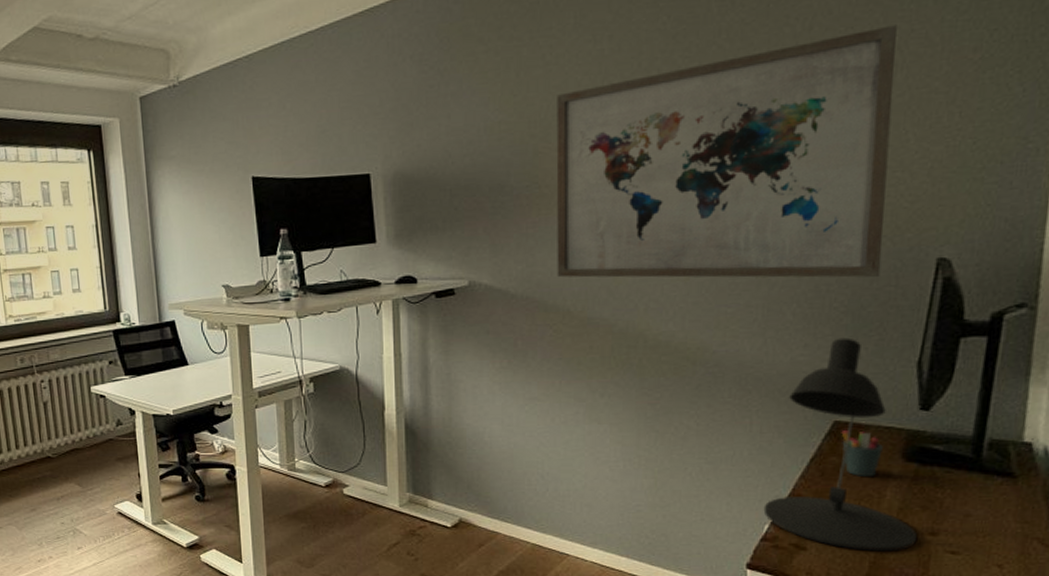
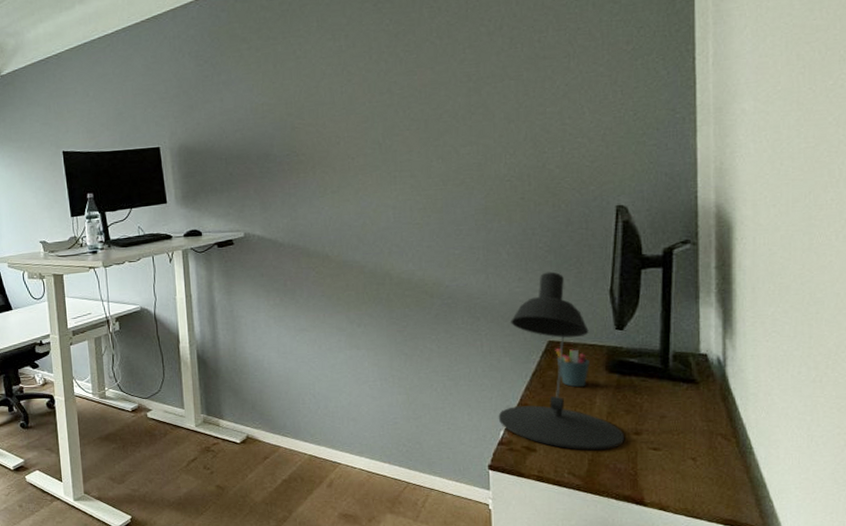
wall art: present [556,25,897,278] -> none [307,24,573,229]

